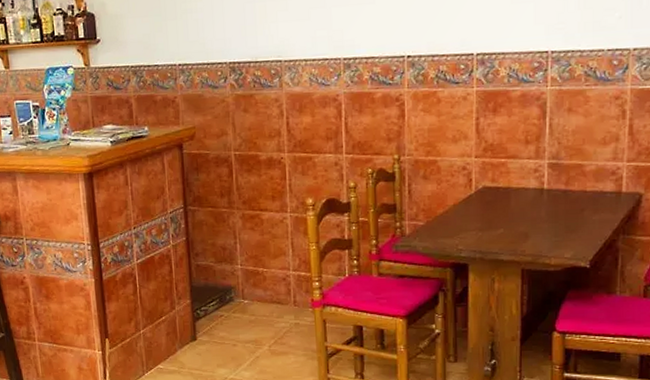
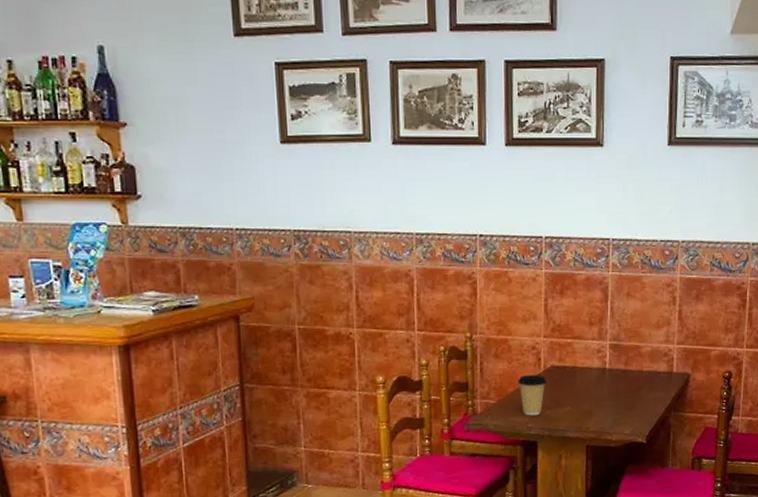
coffee cup: none [446,196,479,238] -> present [517,375,548,416]

